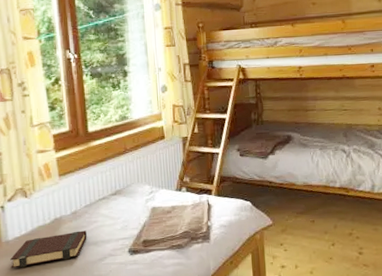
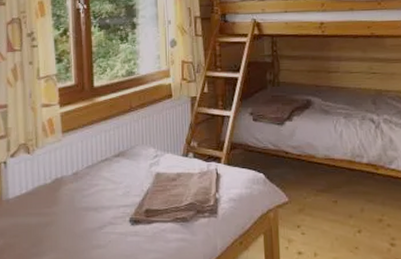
book: present [10,230,87,269] -> none [9,194,87,230]

